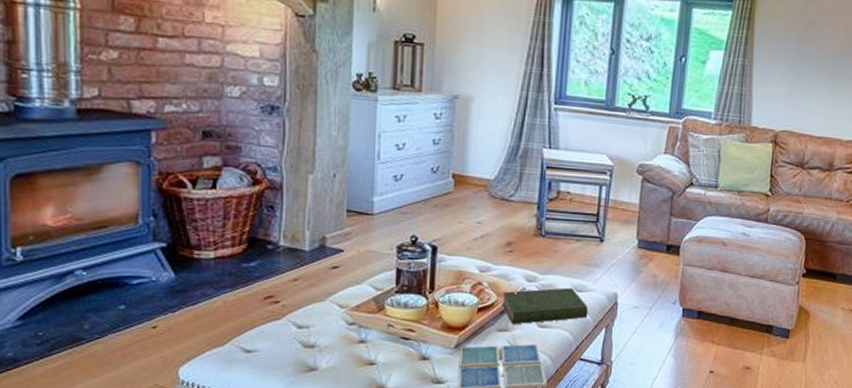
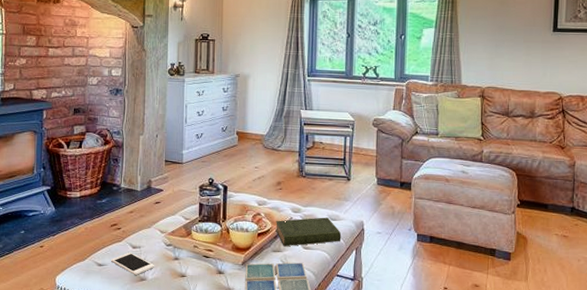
cell phone: none [265,334,331,364] -> present [111,253,155,275]

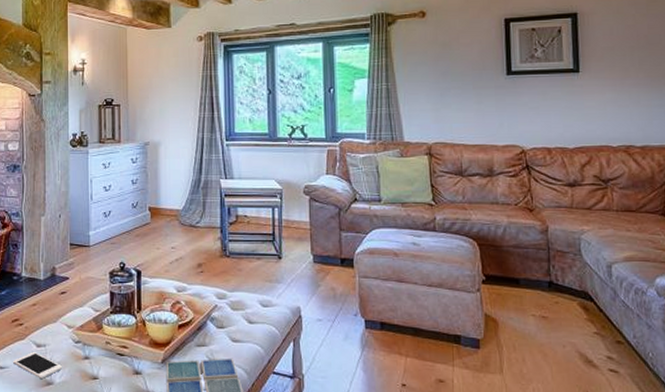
book: present [275,217,342,247] -> none [198,303,276,340]

